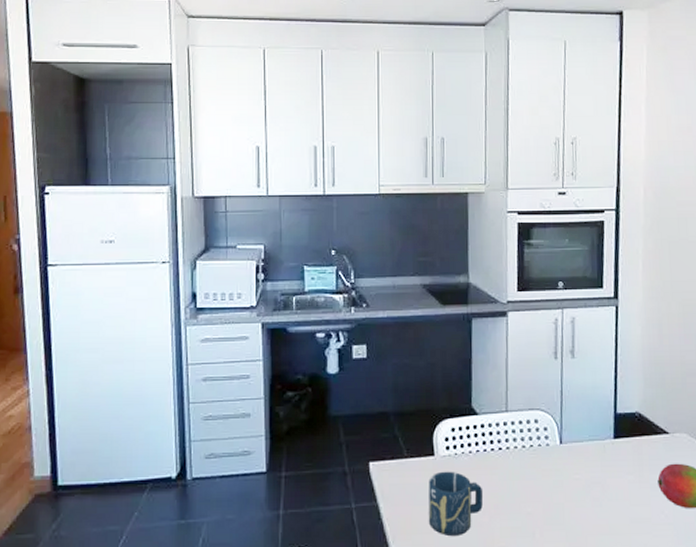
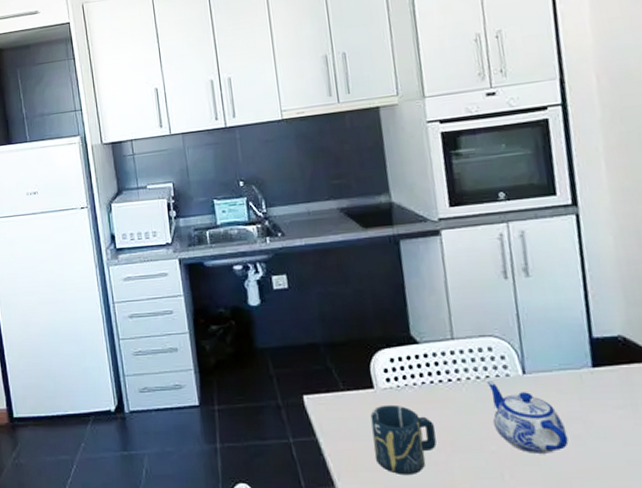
teapot: none [531,449,589,514] -> present [487,380,569,453]

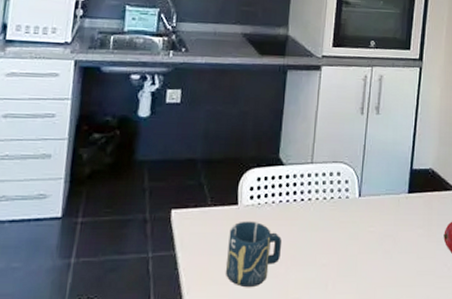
teapot: present [487,380,569,453] -> none [329,201,381,266]

